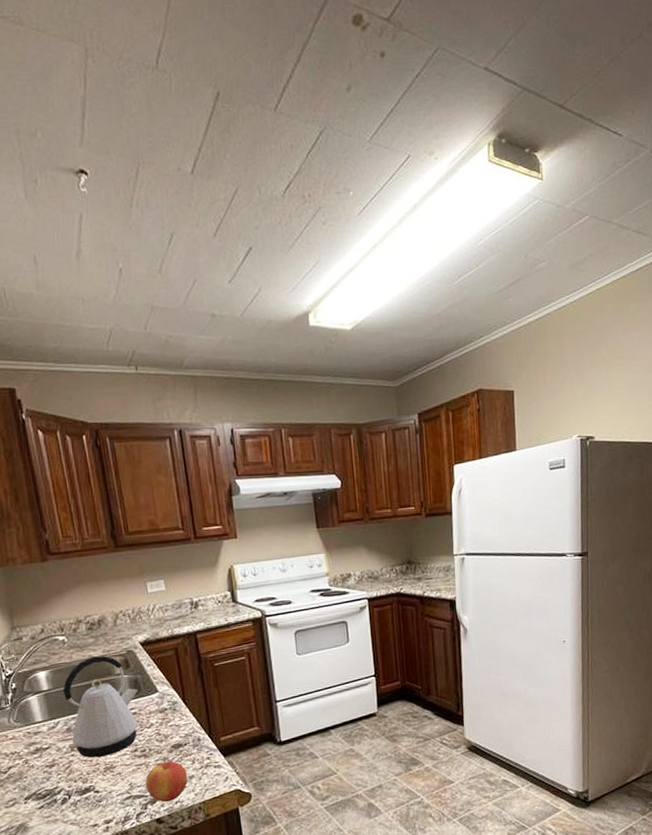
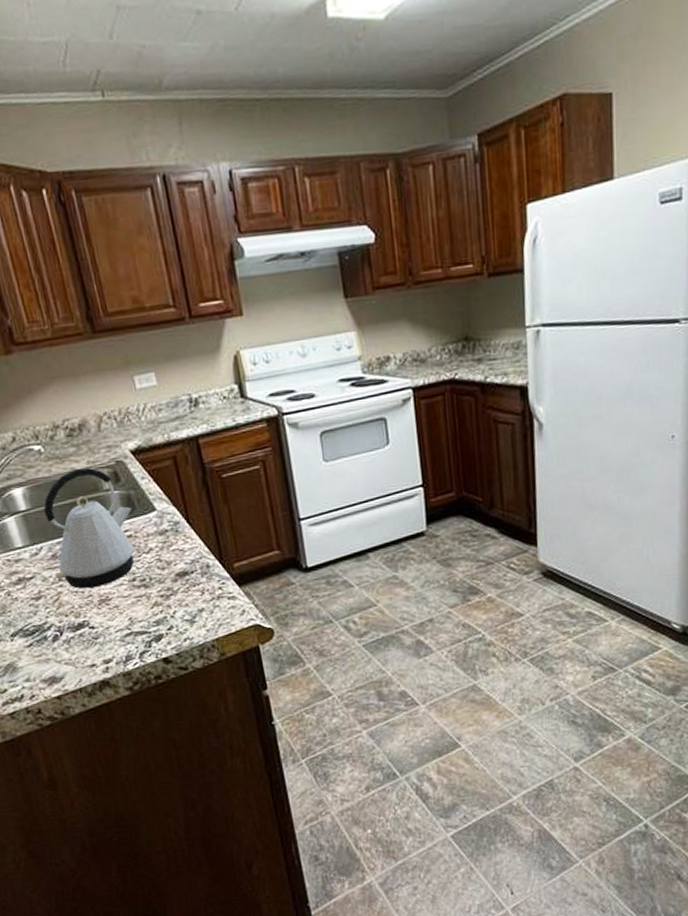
apple: present [145,759,188,803] -> none [147,589,197,640]

